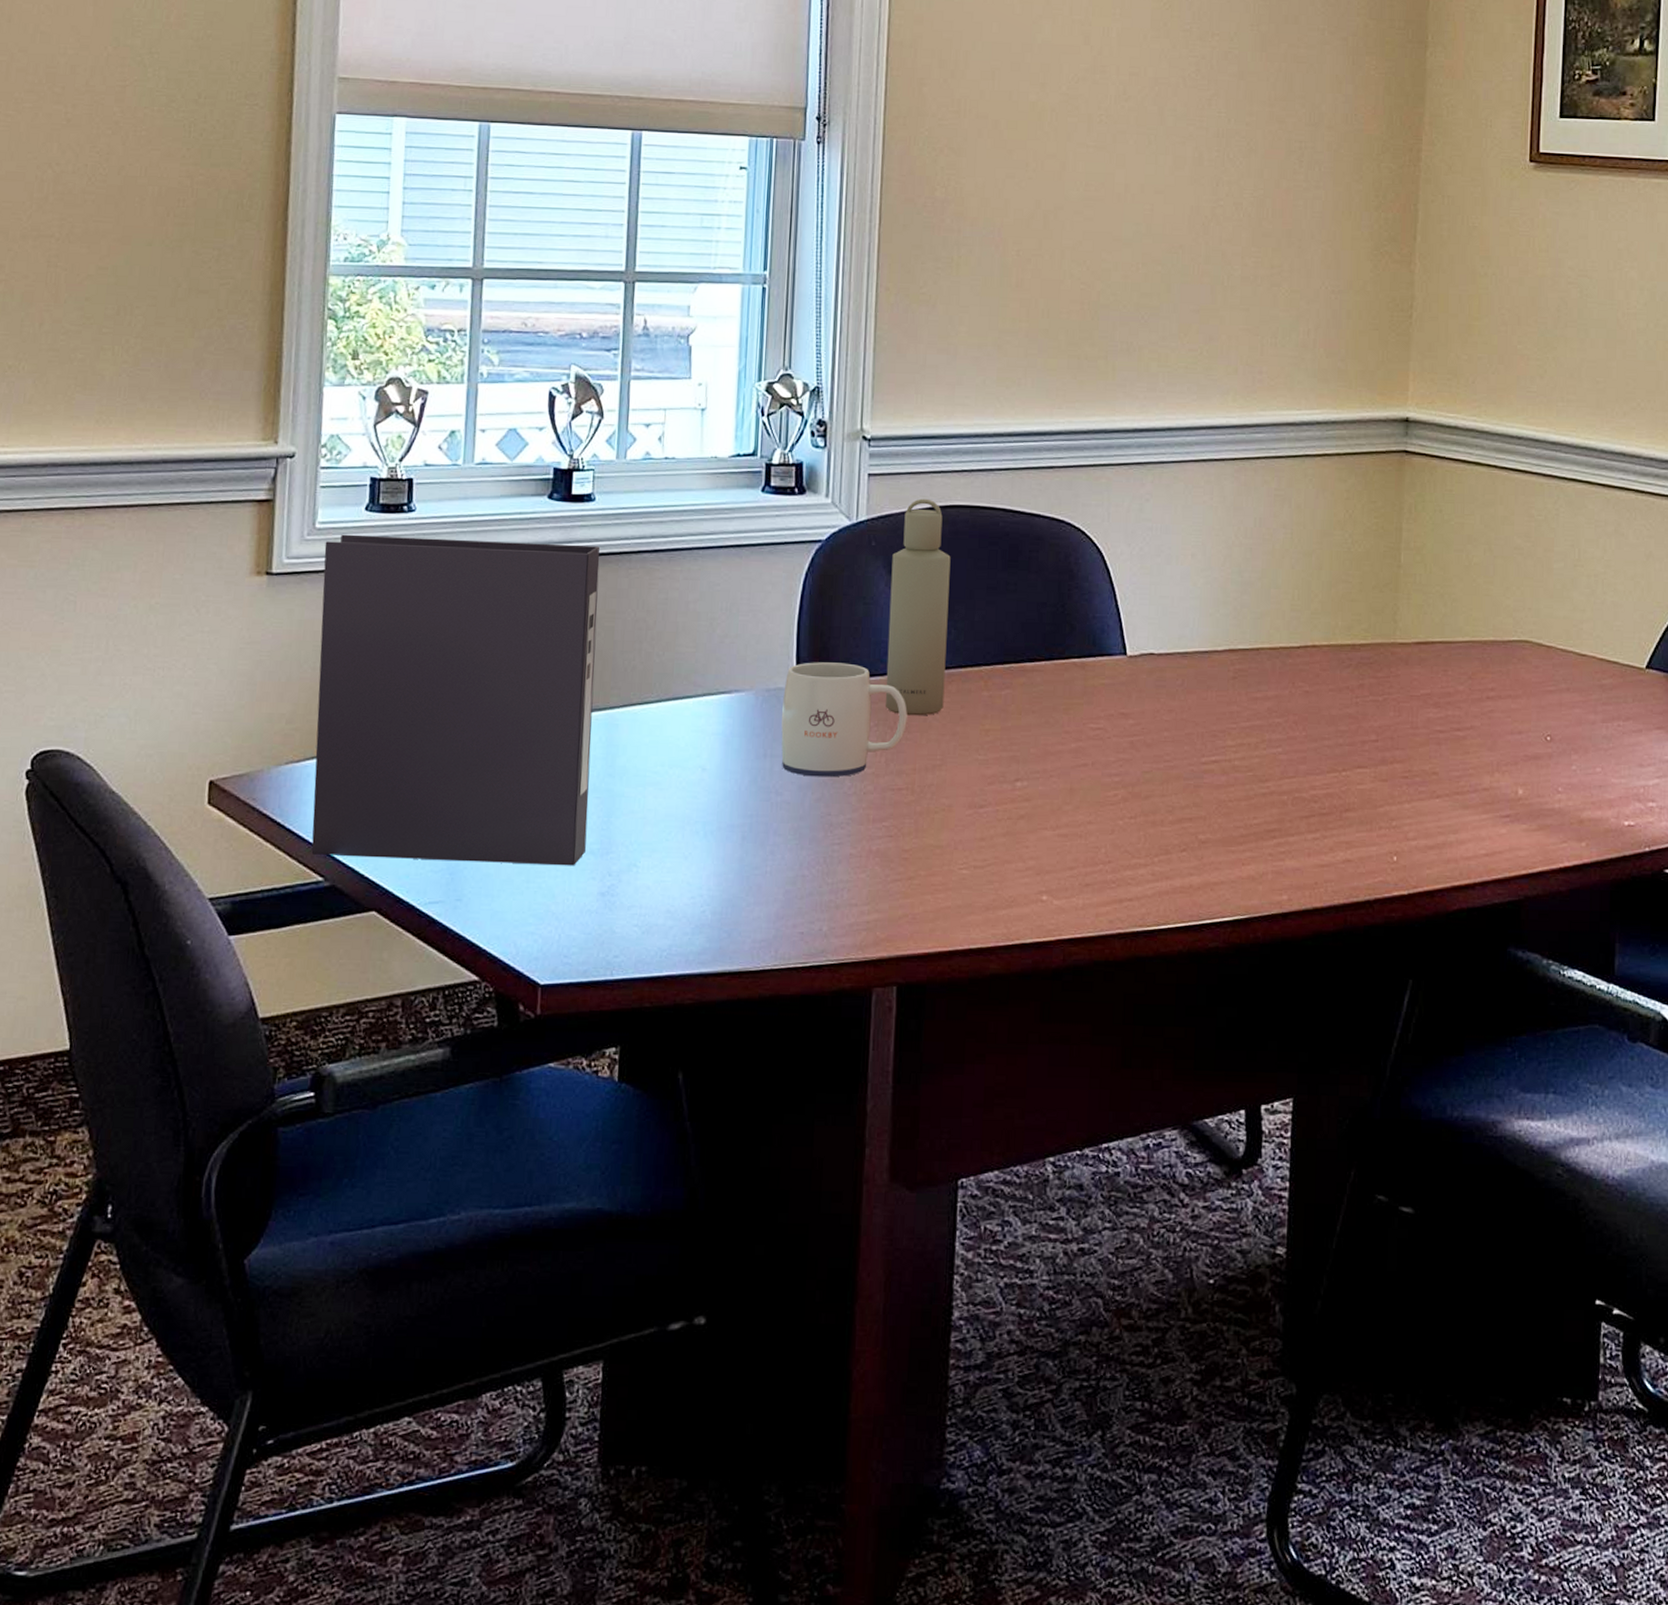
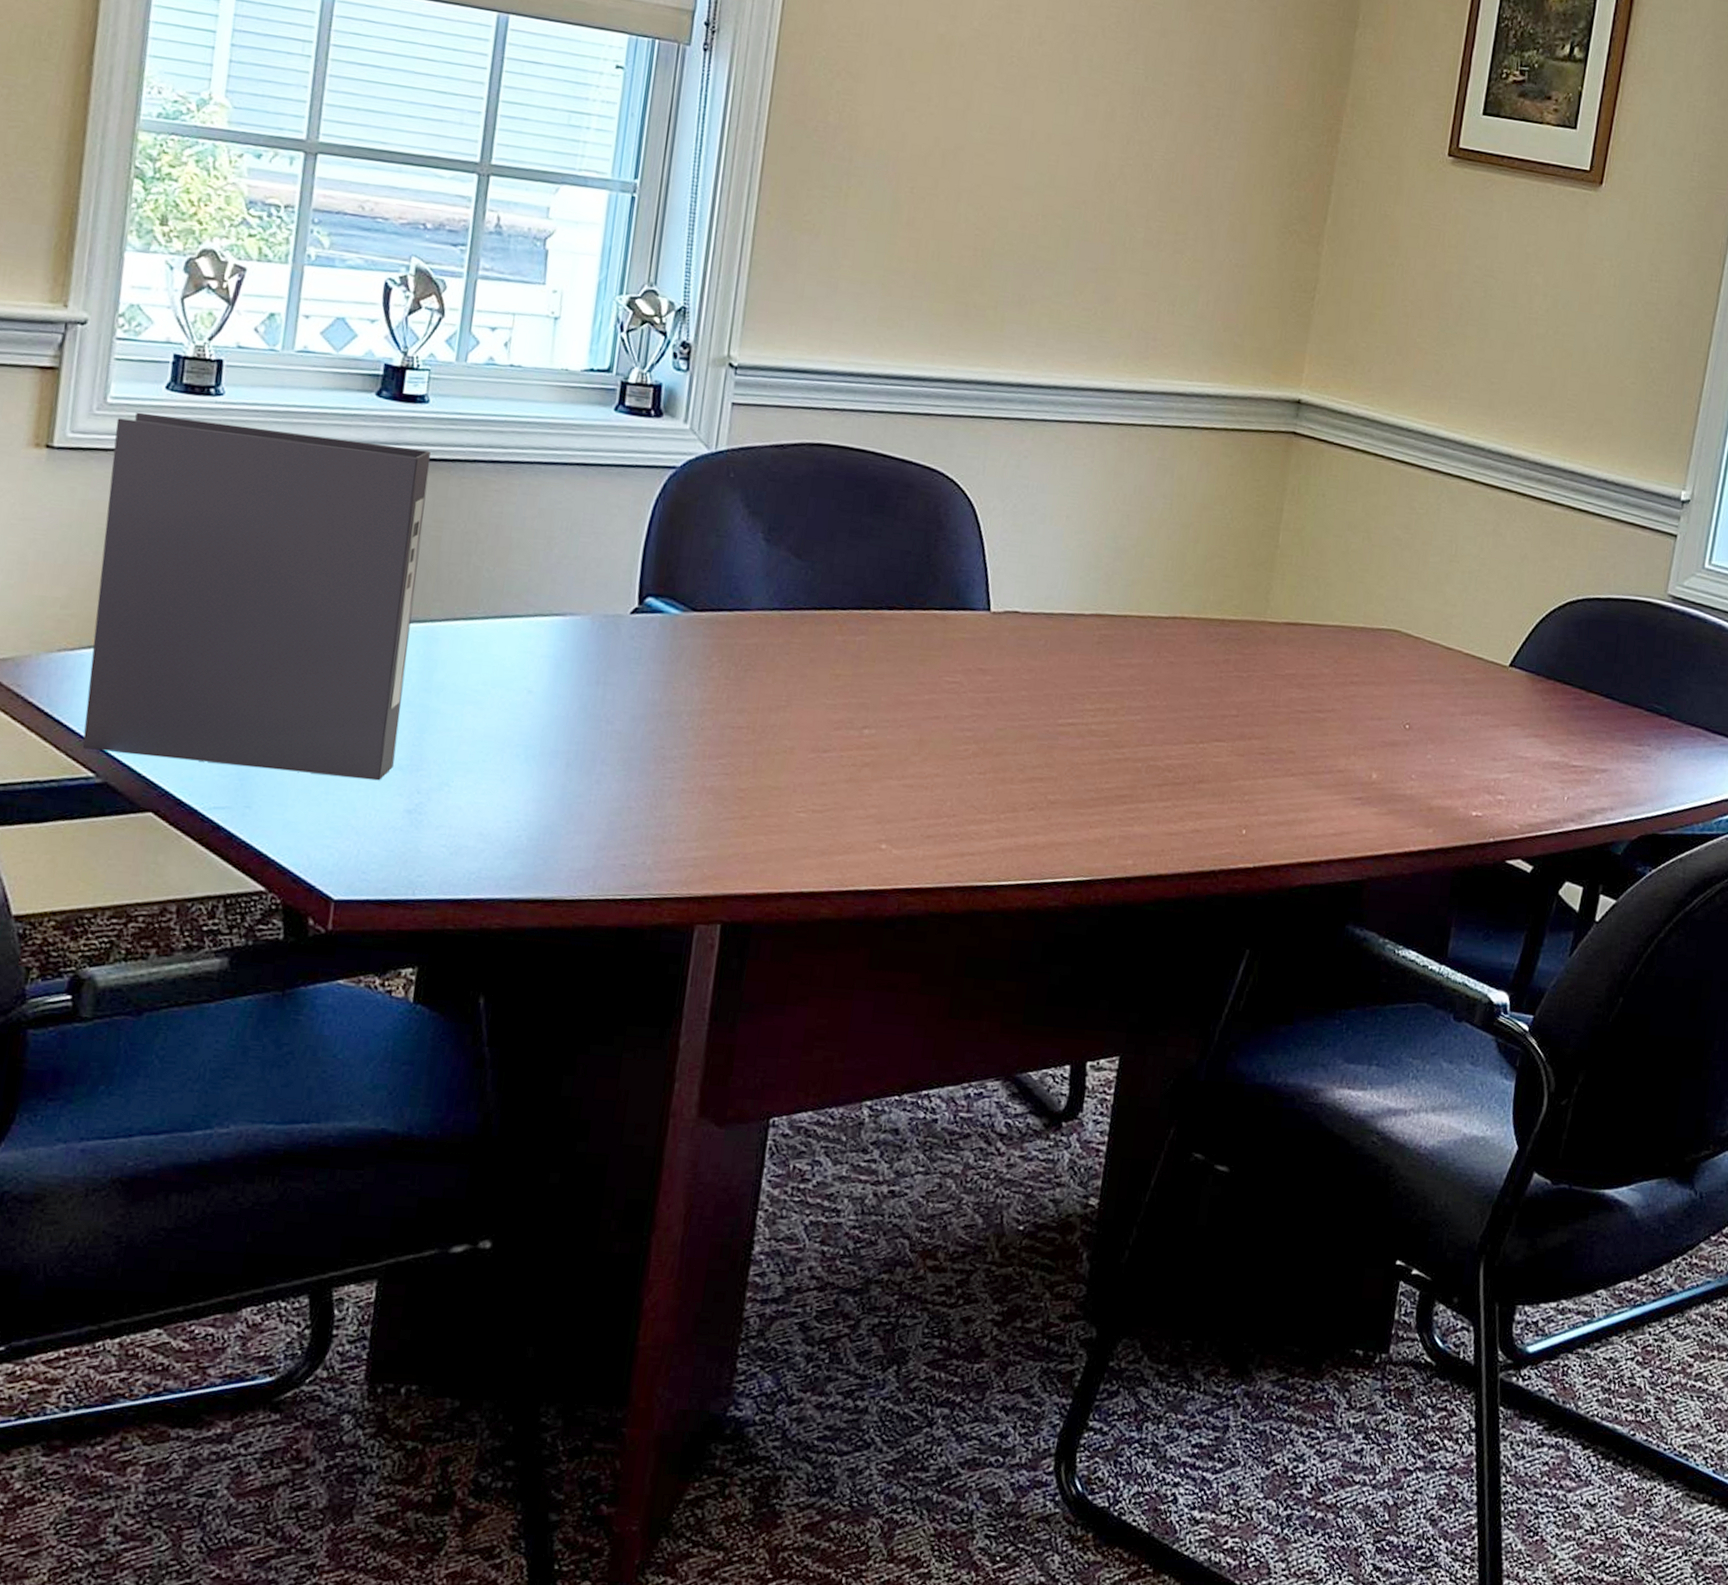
mug: present [781,662,908,778] -> none [615,591,755,711]
bottle: present [885,498,951,716] -> none [731,433,814,655]

